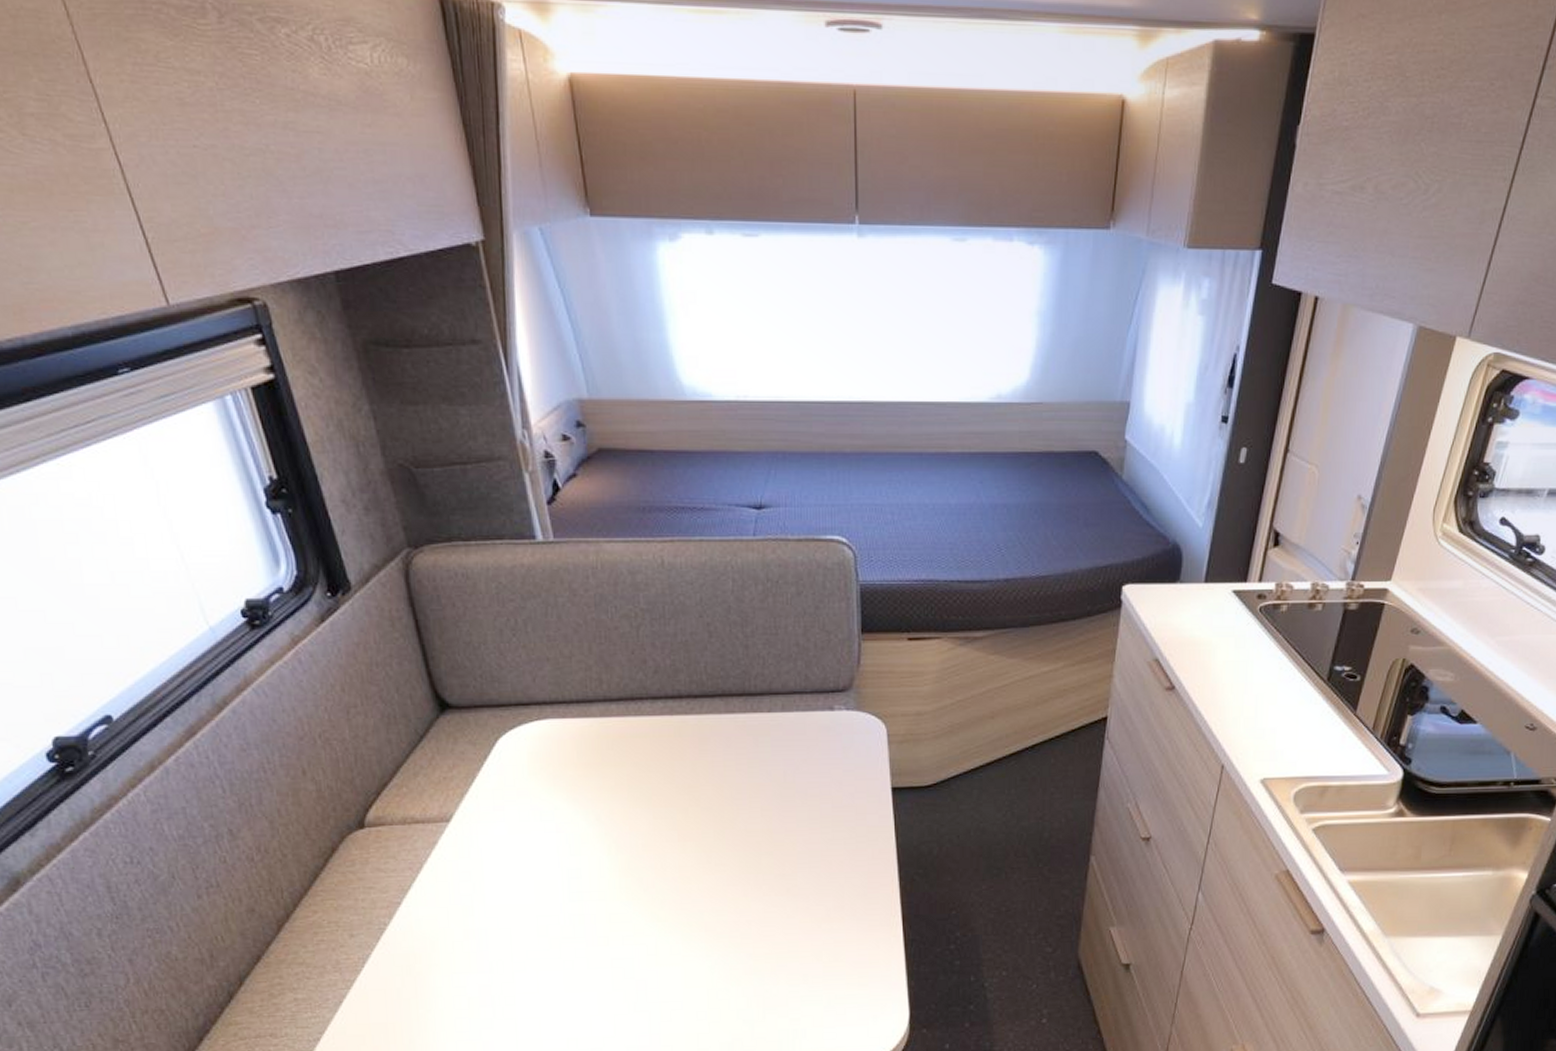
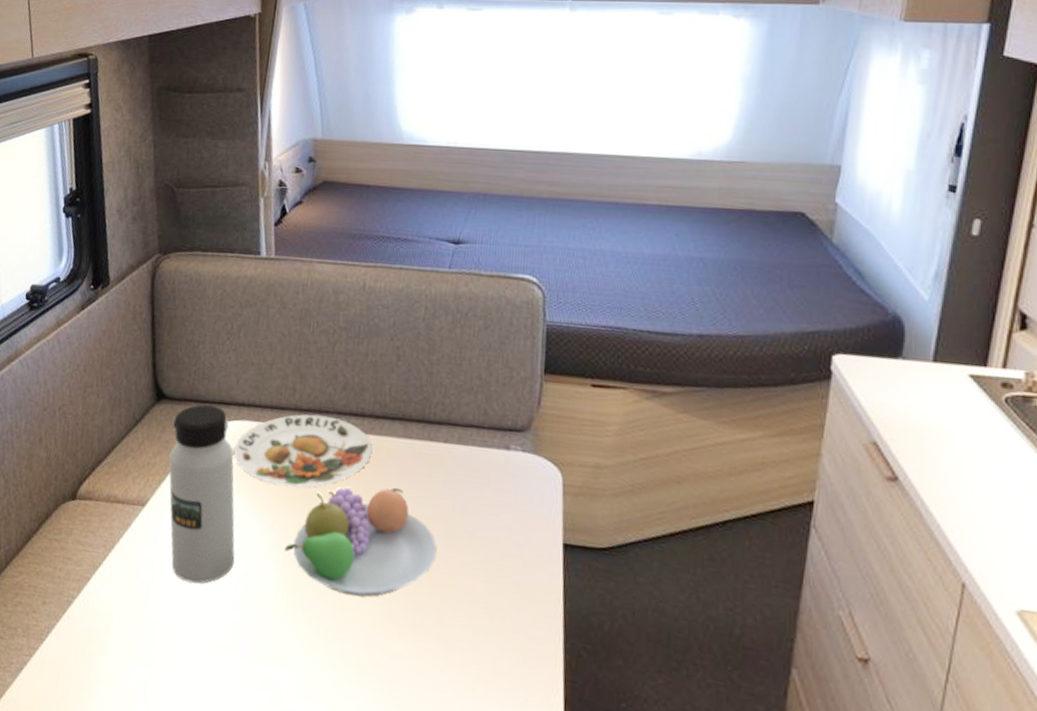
water bottle: none [464,709,563,887] -> present [168,404,235,584]
plate: none [542,702,695,779] -> present [234,414,373,488]
fruit bowl: none [615,761,772,869] -> present [285,487,437,597]

